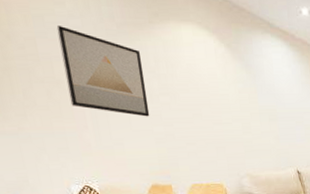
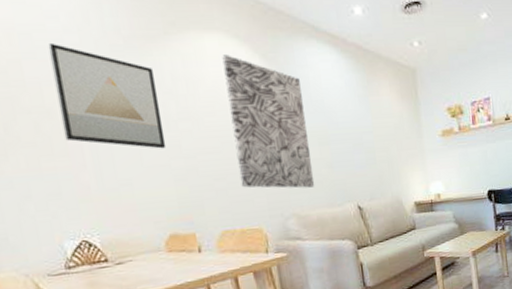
wall art: none [195,43,265,154] -> present [222,55,315,189]

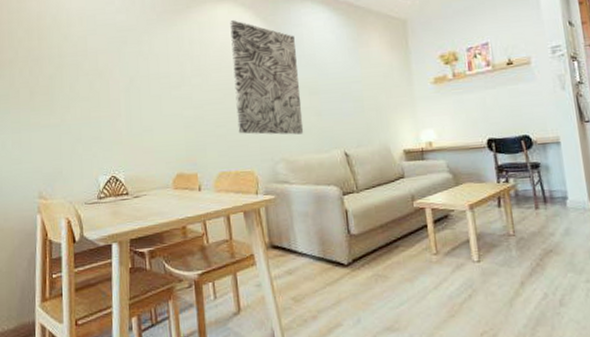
wall art: present [47,42,167,149] -> none [105,21,181,101]

